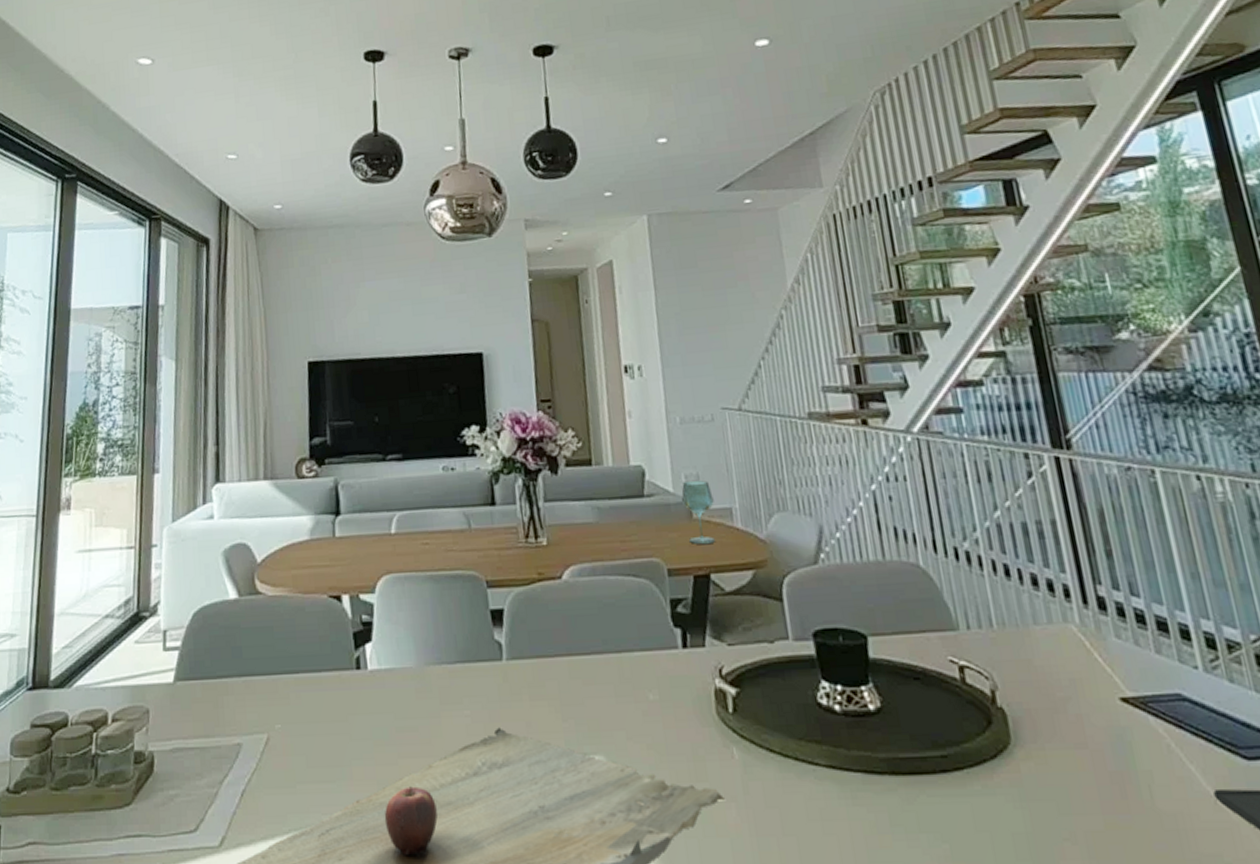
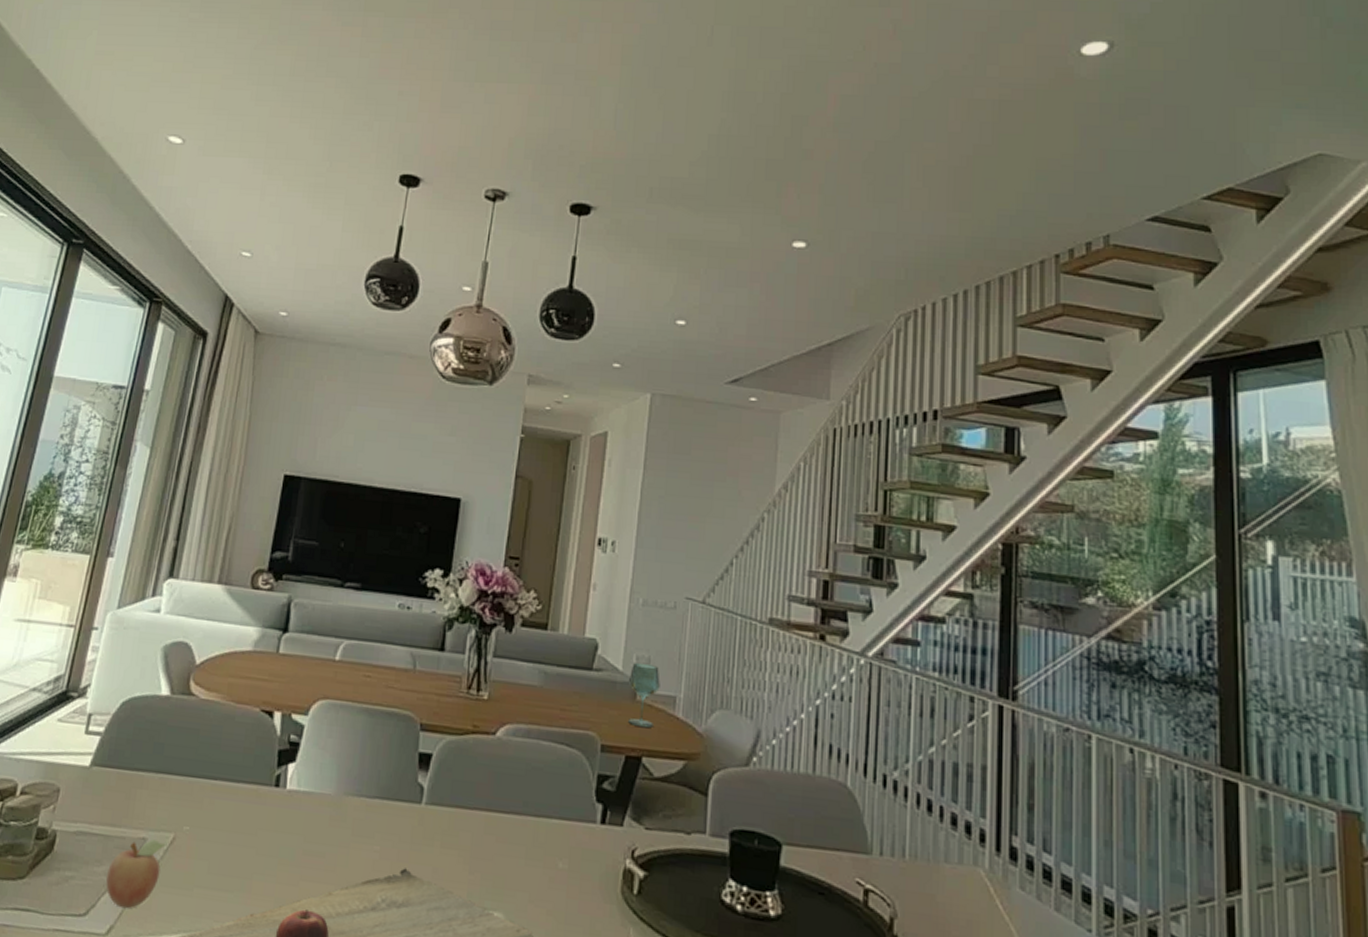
fruit: none [209,743,263,818] -> present [106,839,167,909]

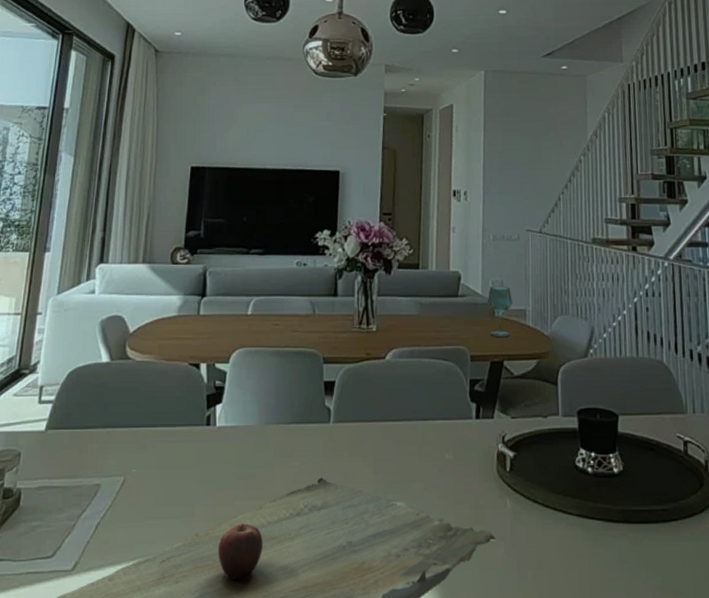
fruit: present [106,839,167,909] -> none [68,484,119,546]

